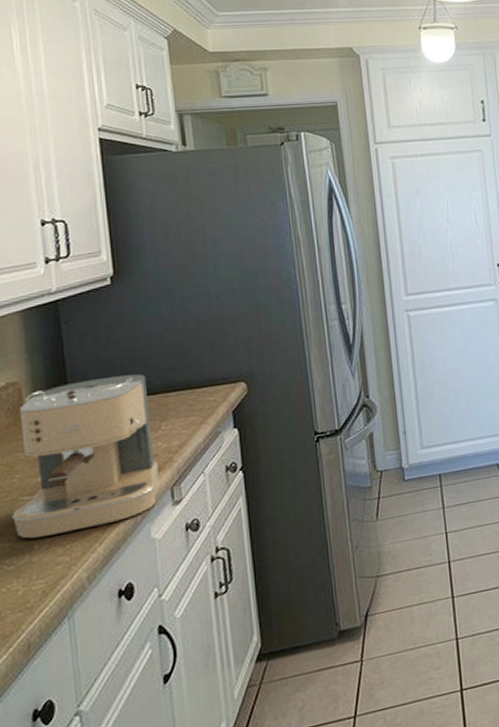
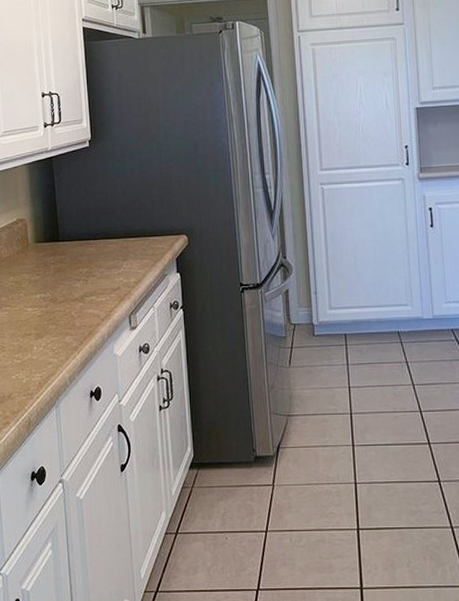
coffee maker: present [12,374,159,539] -> none [20,221,121,341]

